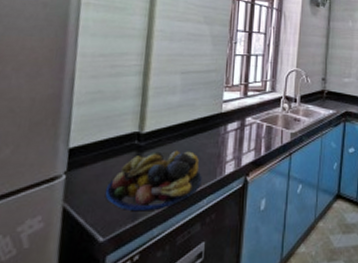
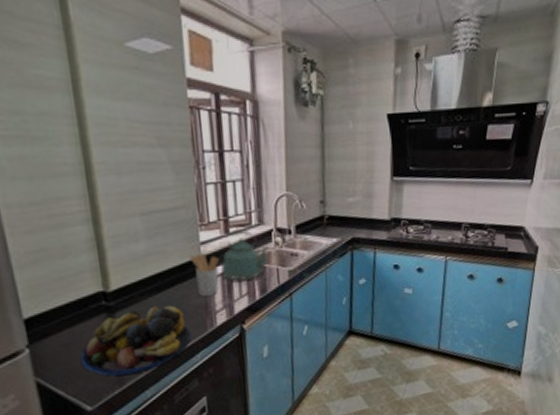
utensil holder: none [212,109,236,147] -> present [189,253,219,297]
kettle: none [236,93,277,138] -> present [222,229,268,282]

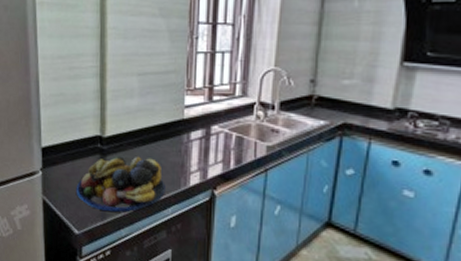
utensil holder: present [189,253,219,297] -> none [173,115,200,157]
kettle: present [222,229,268,282] -> none [201,98,249,150]

